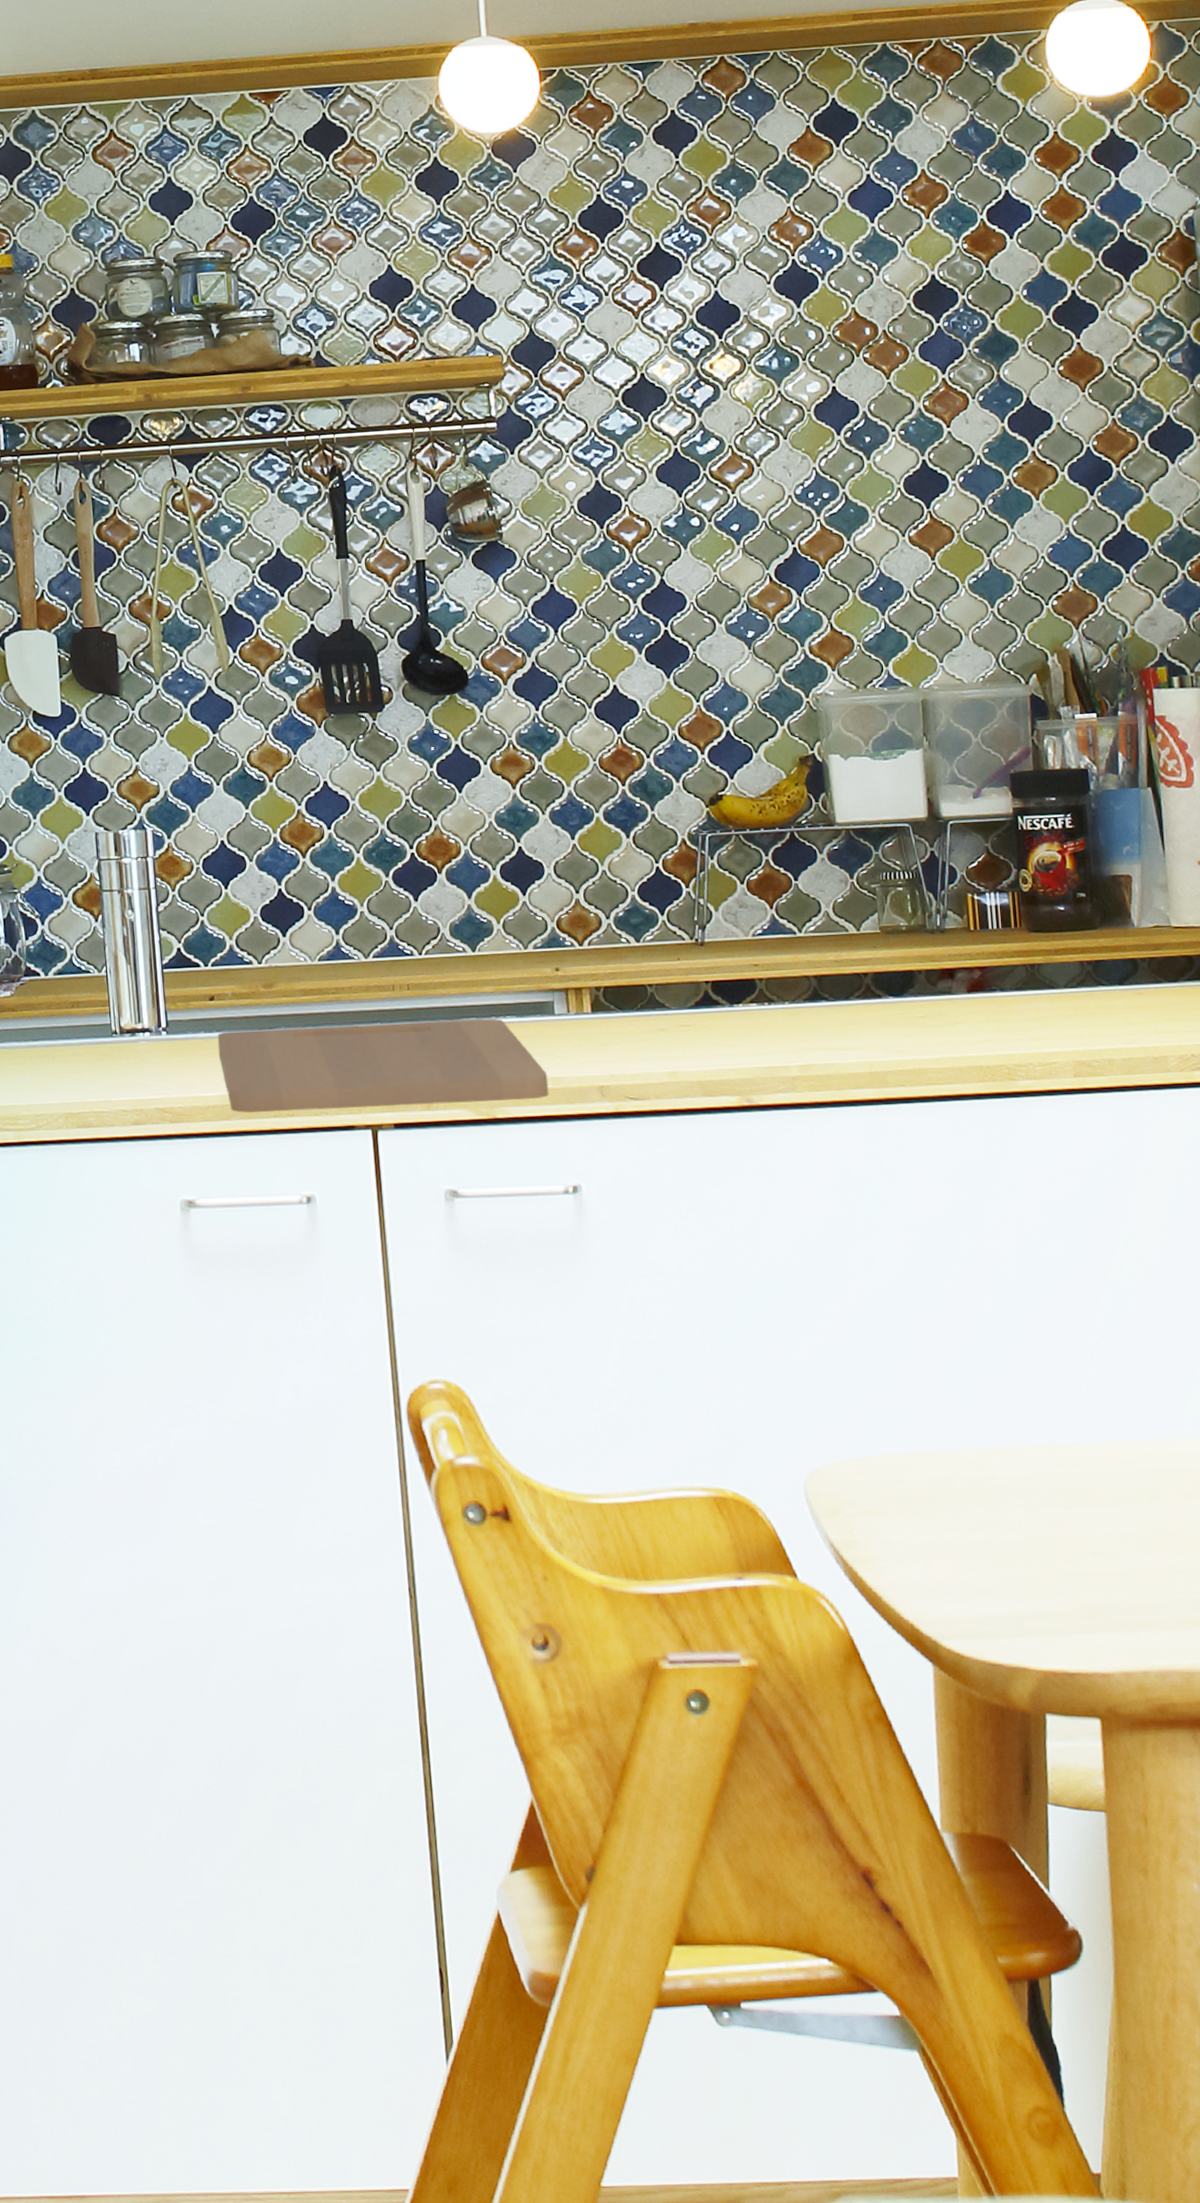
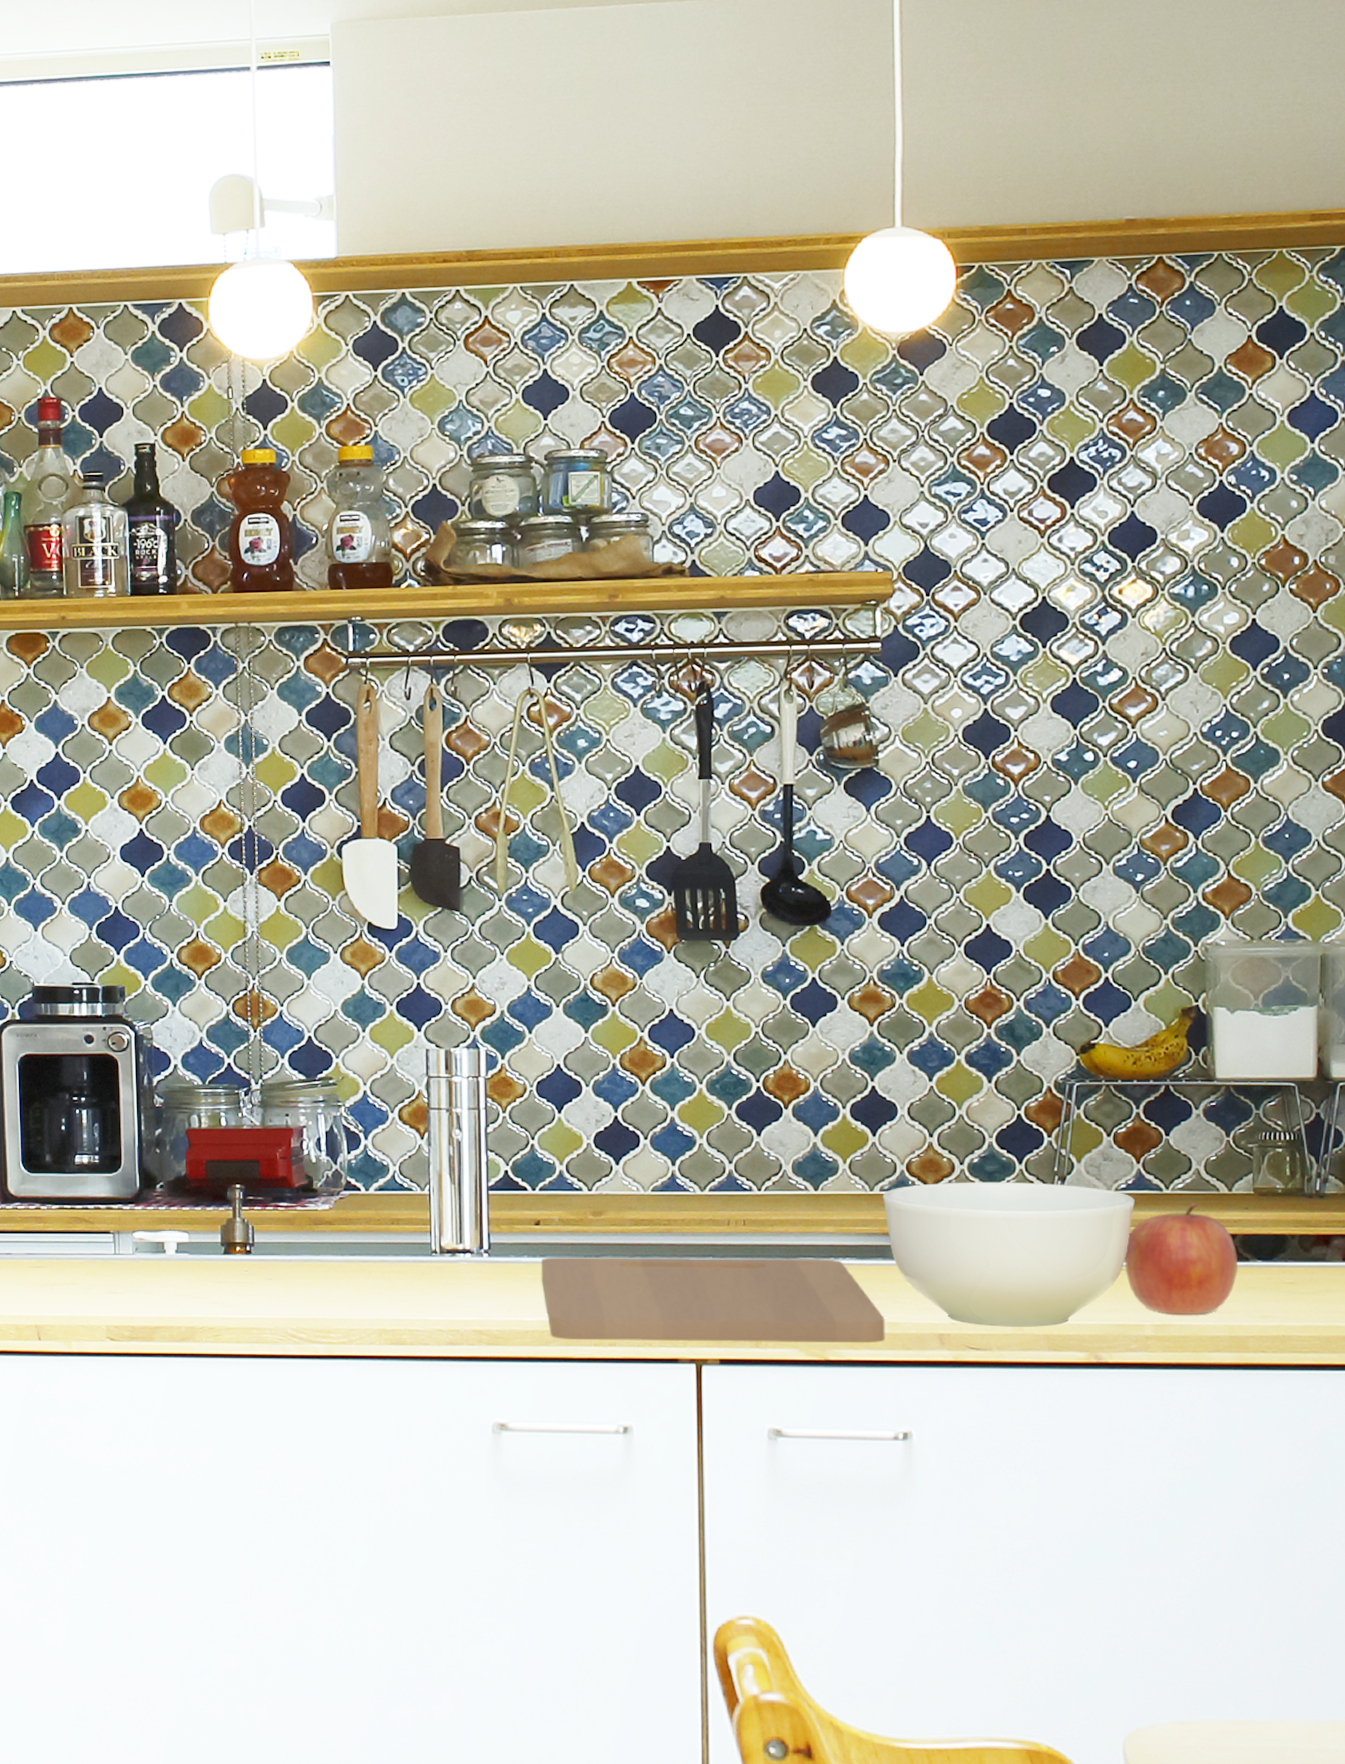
bowl: none [536,932,772,1076] -> present [882,1182,1135,1327]
fruit: none [766,944,872,1055] -> present [1125,1203,1237,1316]

